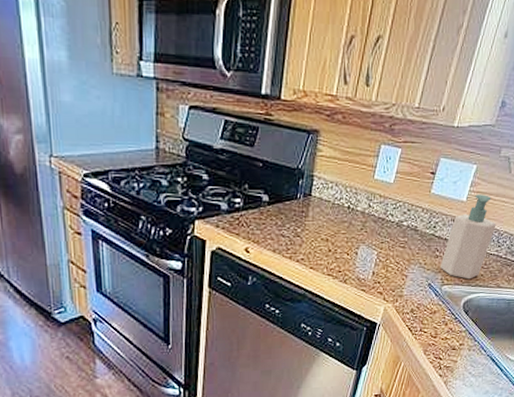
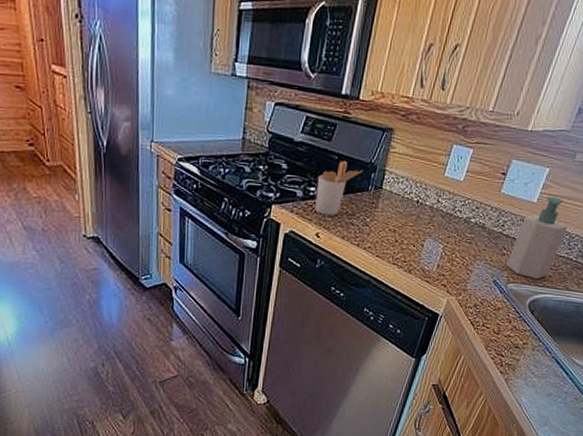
utensil holder: none [242,168,290,228] -> present [315,161,363,215]

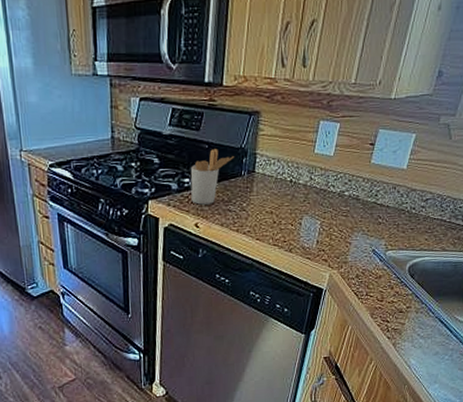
soap bottle: present [506,197,568,280] -> none [383,161,439,244]

